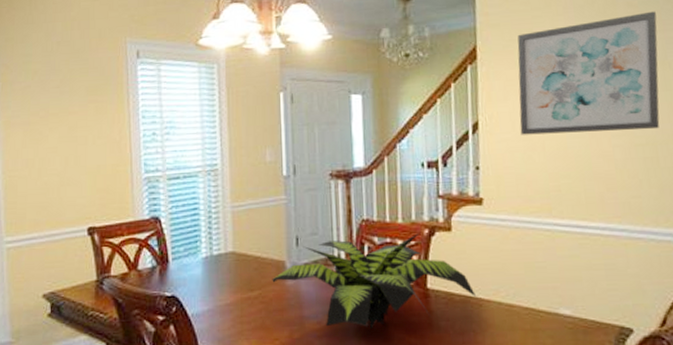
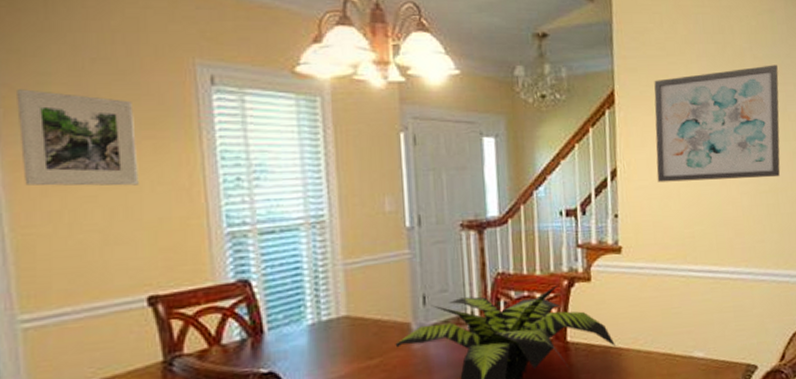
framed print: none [10,67,85,140] -> present [17,89,139,186]

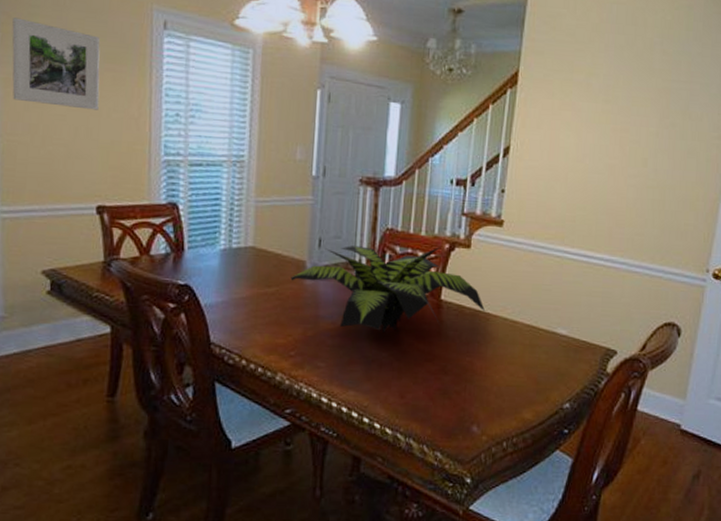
wall art: present [654,65,781,183] -> none [547,61,687,175]

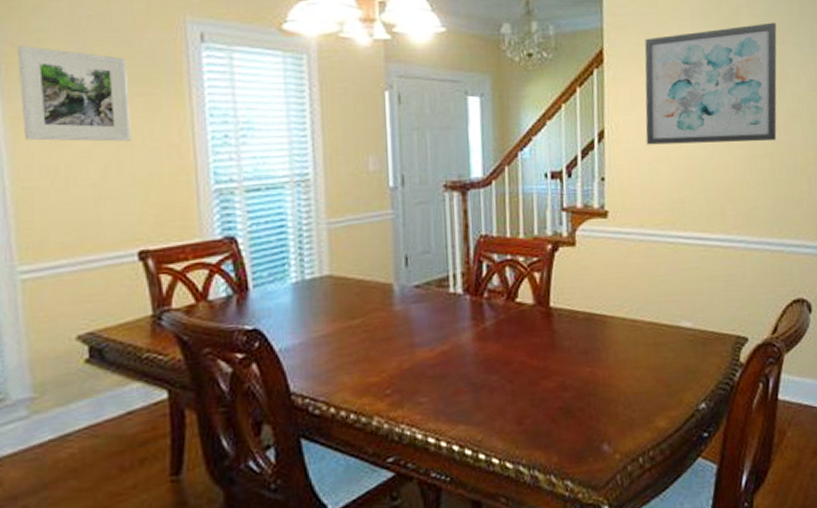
plant: present [290,246,485,333] -> none [377,249,600,353]
wall art: none [547,61,687,175] -> present [644,22,777,145]

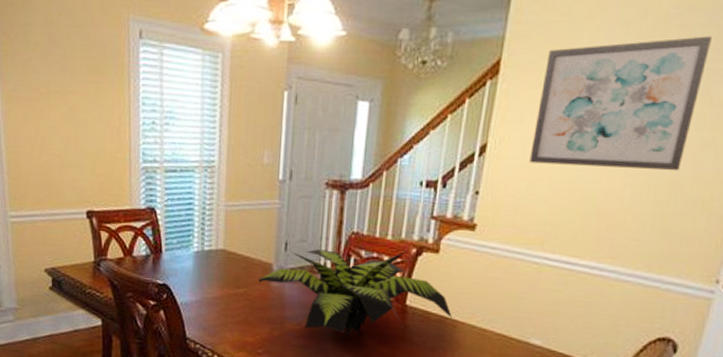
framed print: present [18,46,131,142] -> none [11,37,86,121]
plant: none [377,249,600,353] -> present [258,249,452,335]

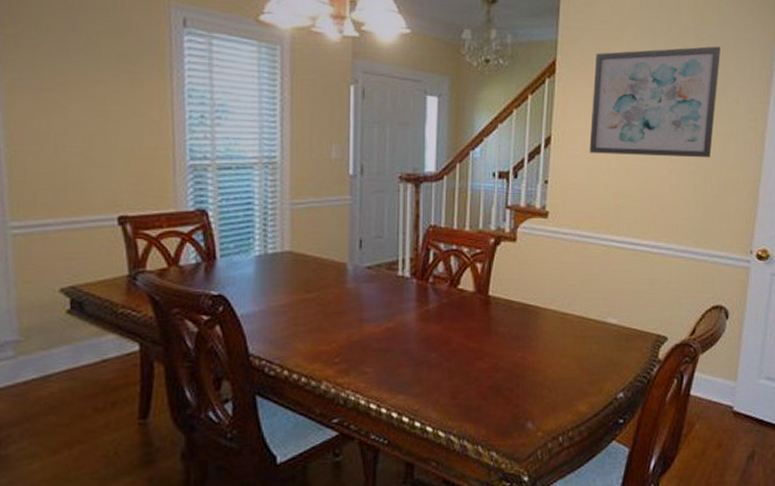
plant: present [258,249,452,335] -> none [331,242,534,333]

